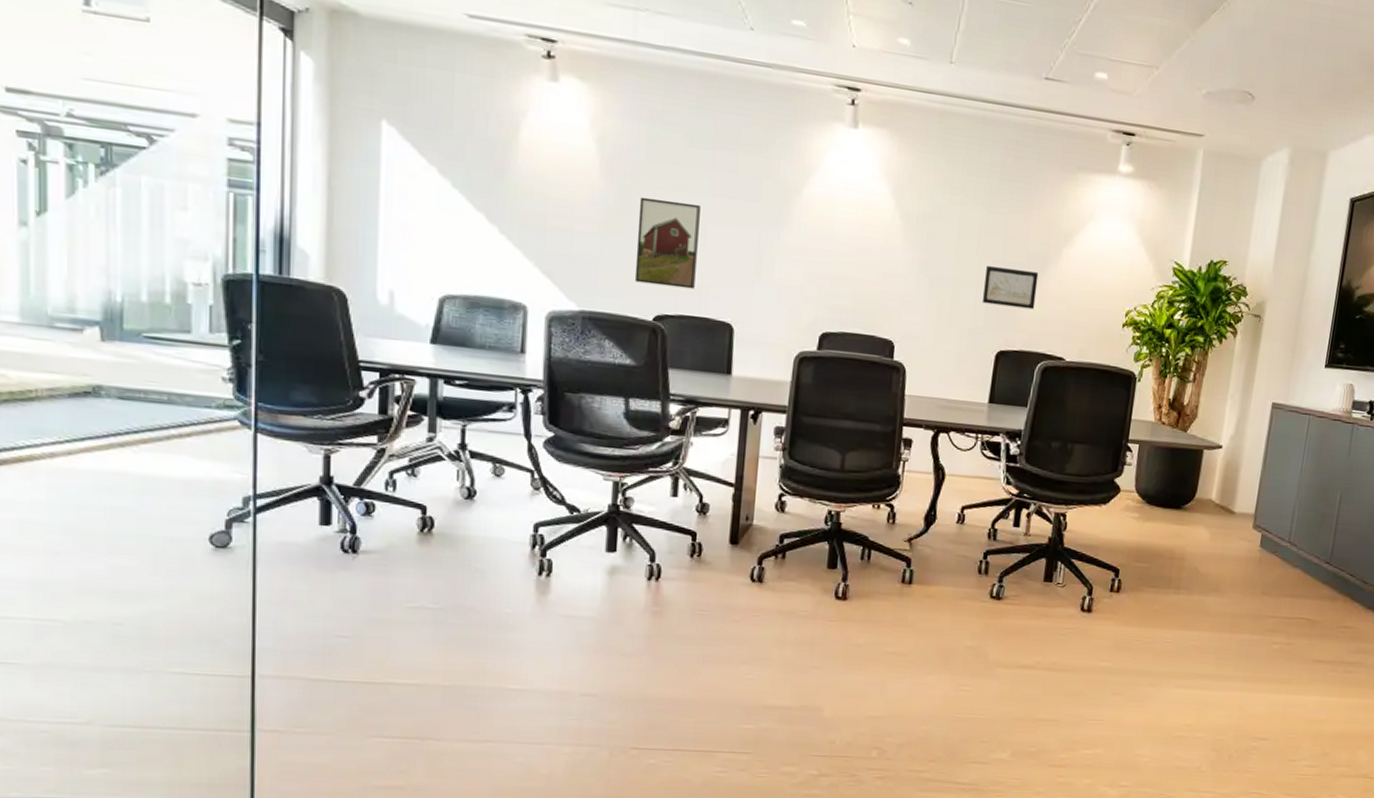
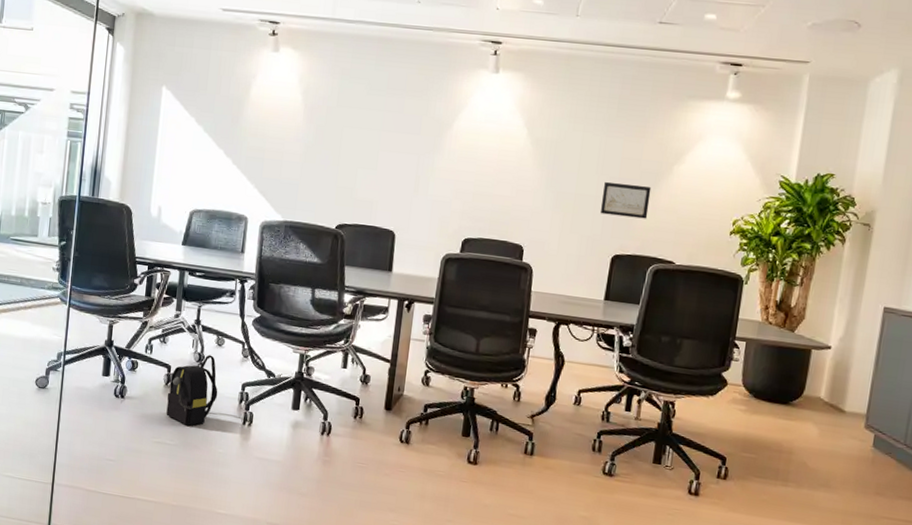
backpack: none [423,489,500,583] -> present [166,355,218,426]
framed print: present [634,196,700,290] -> none [323,134,375,204]

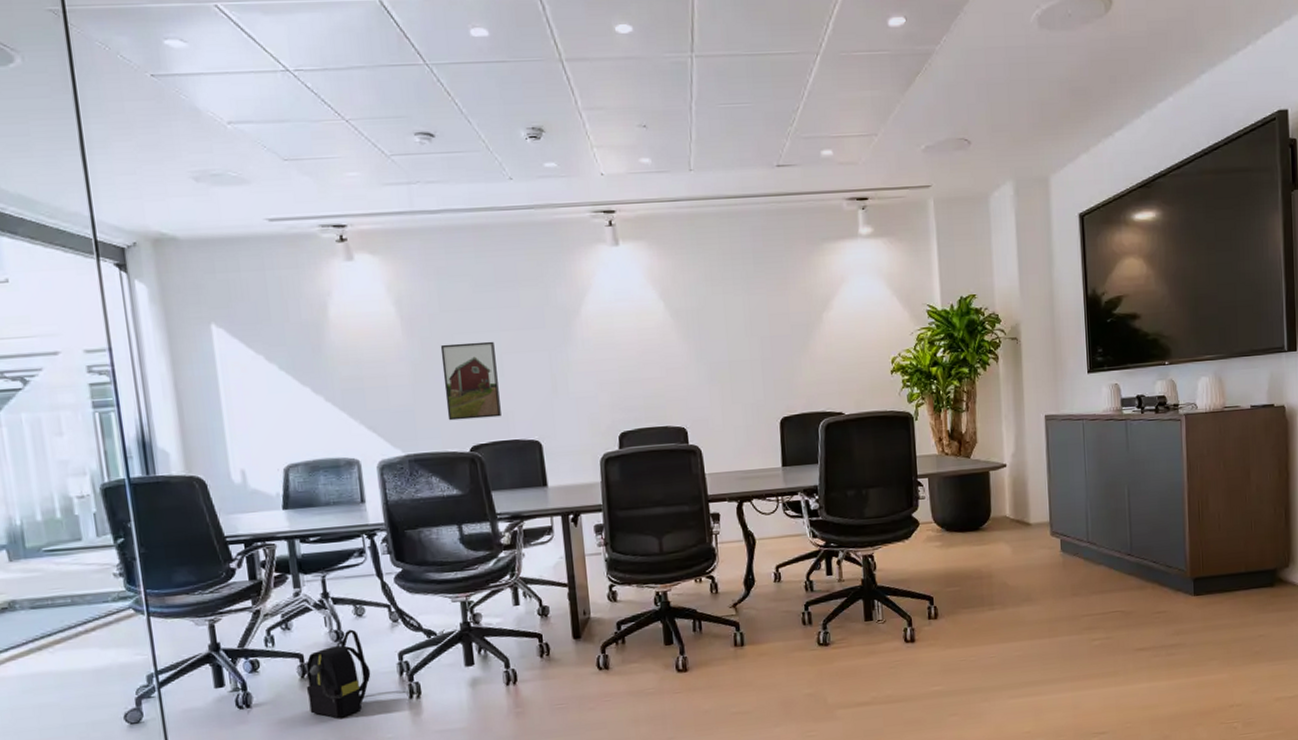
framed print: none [323,134,375,204] -> present [440,341,501,421]
wall art: present [601,182,652,219] -> none [757,340,808,378]

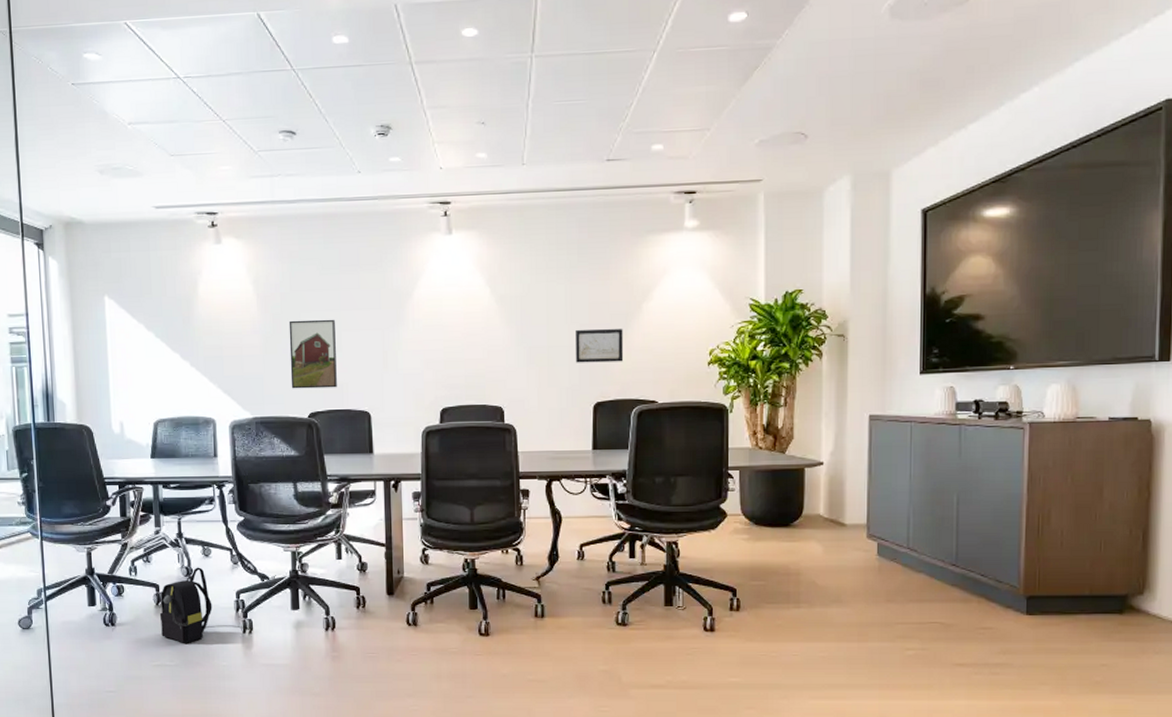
wall art: none [757,340,808,378] -> present [576,329,624,363]

